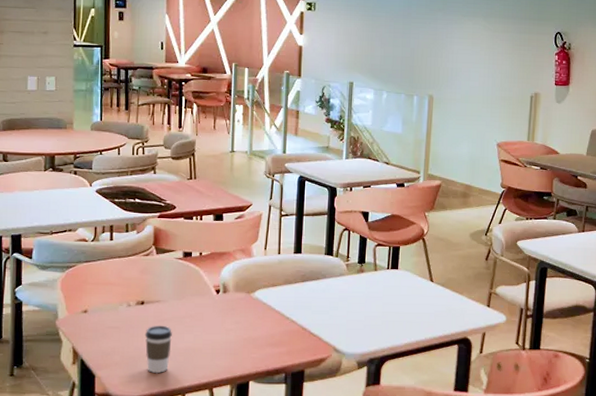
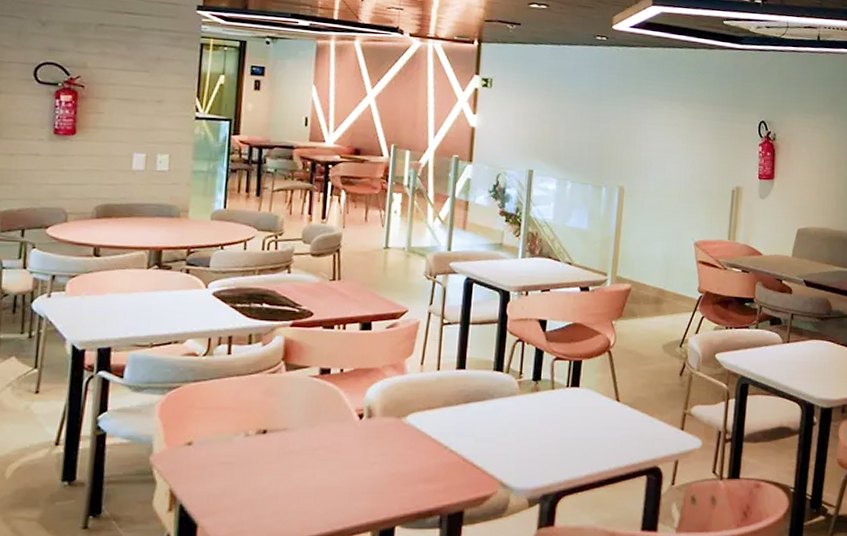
coffee cup: present [144,326,172,374] -> none [265,460,301,521]

